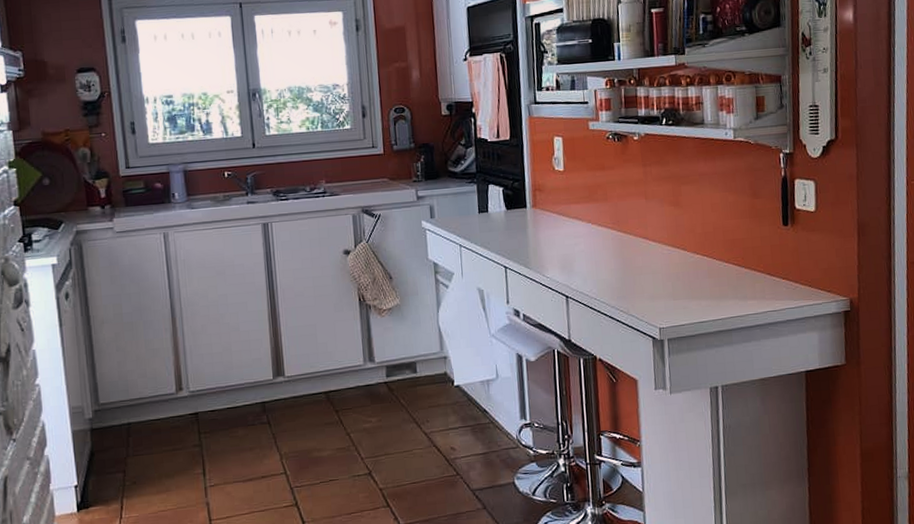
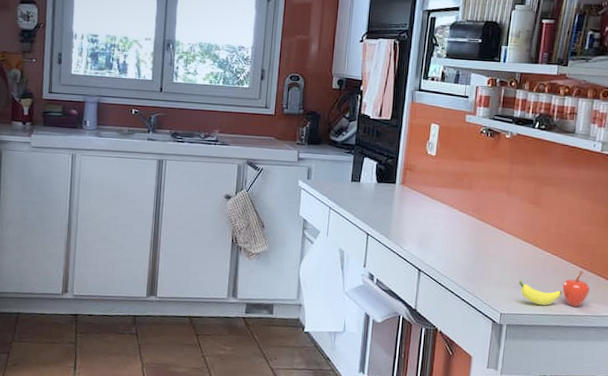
fruit: none [672,268,748,312] -> present [518,271,591,307]

